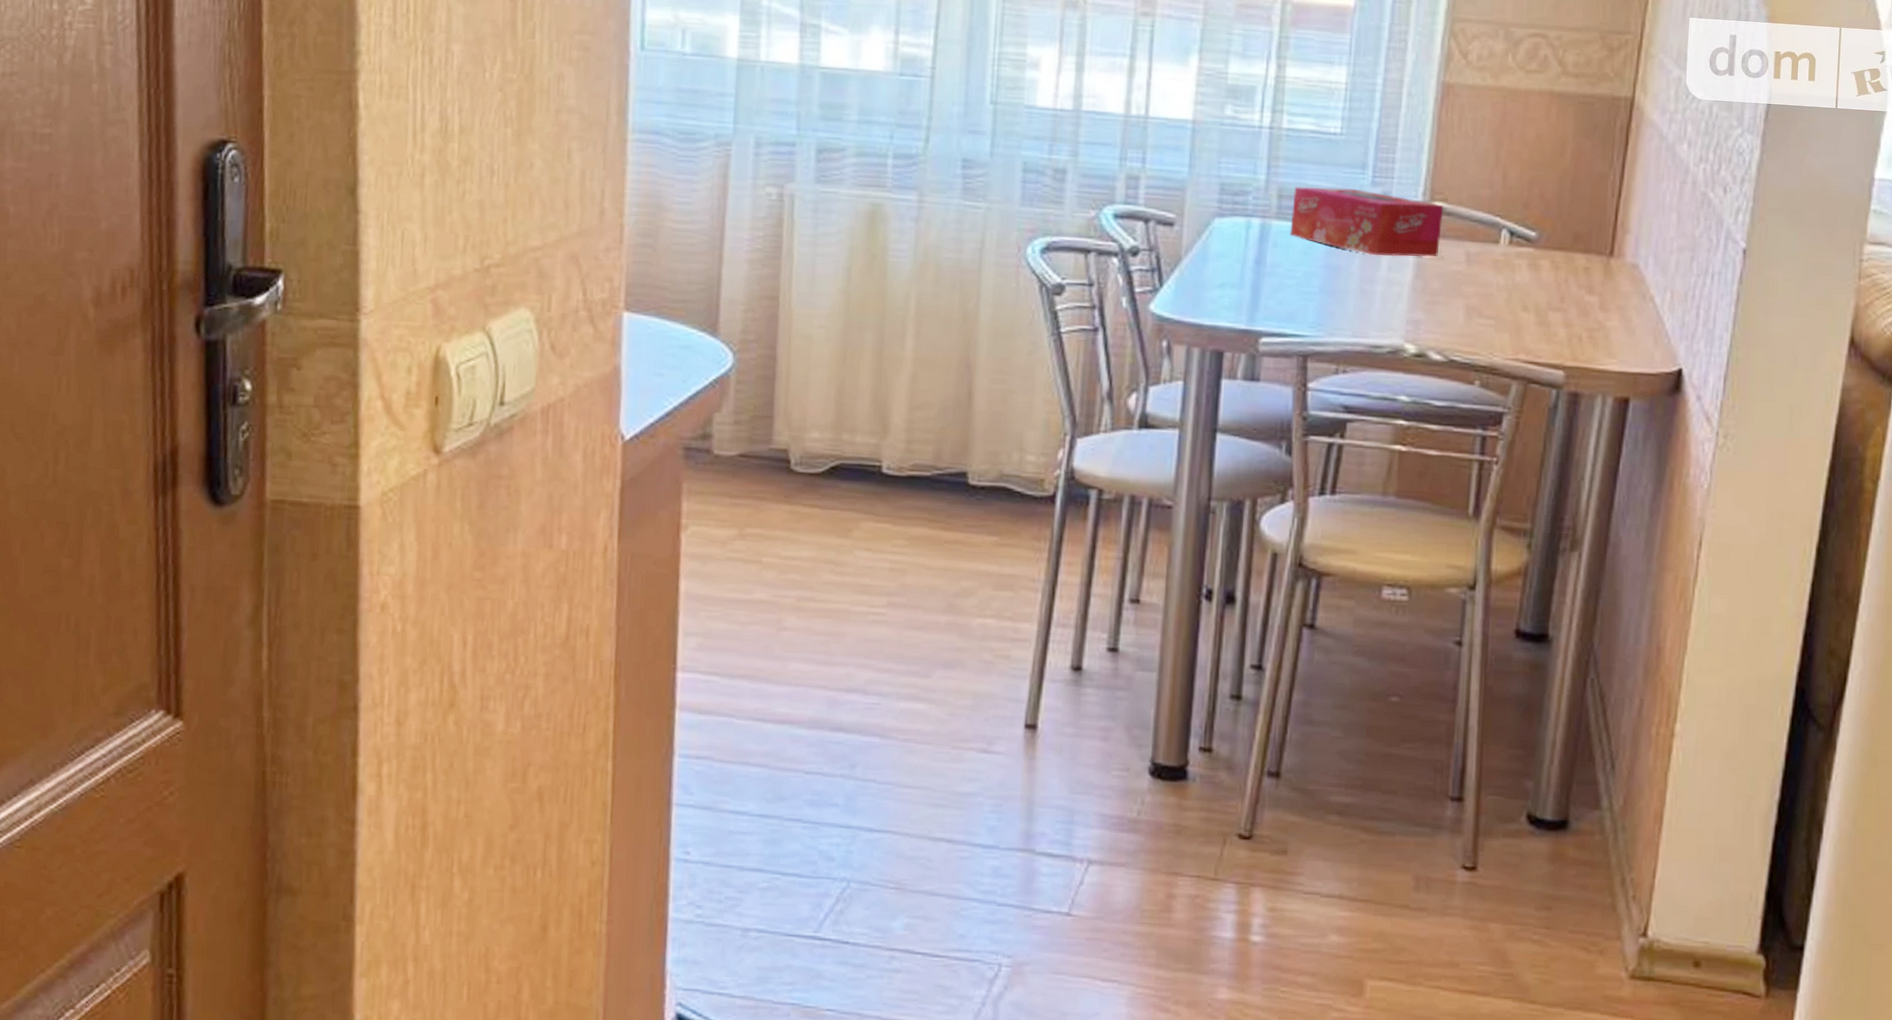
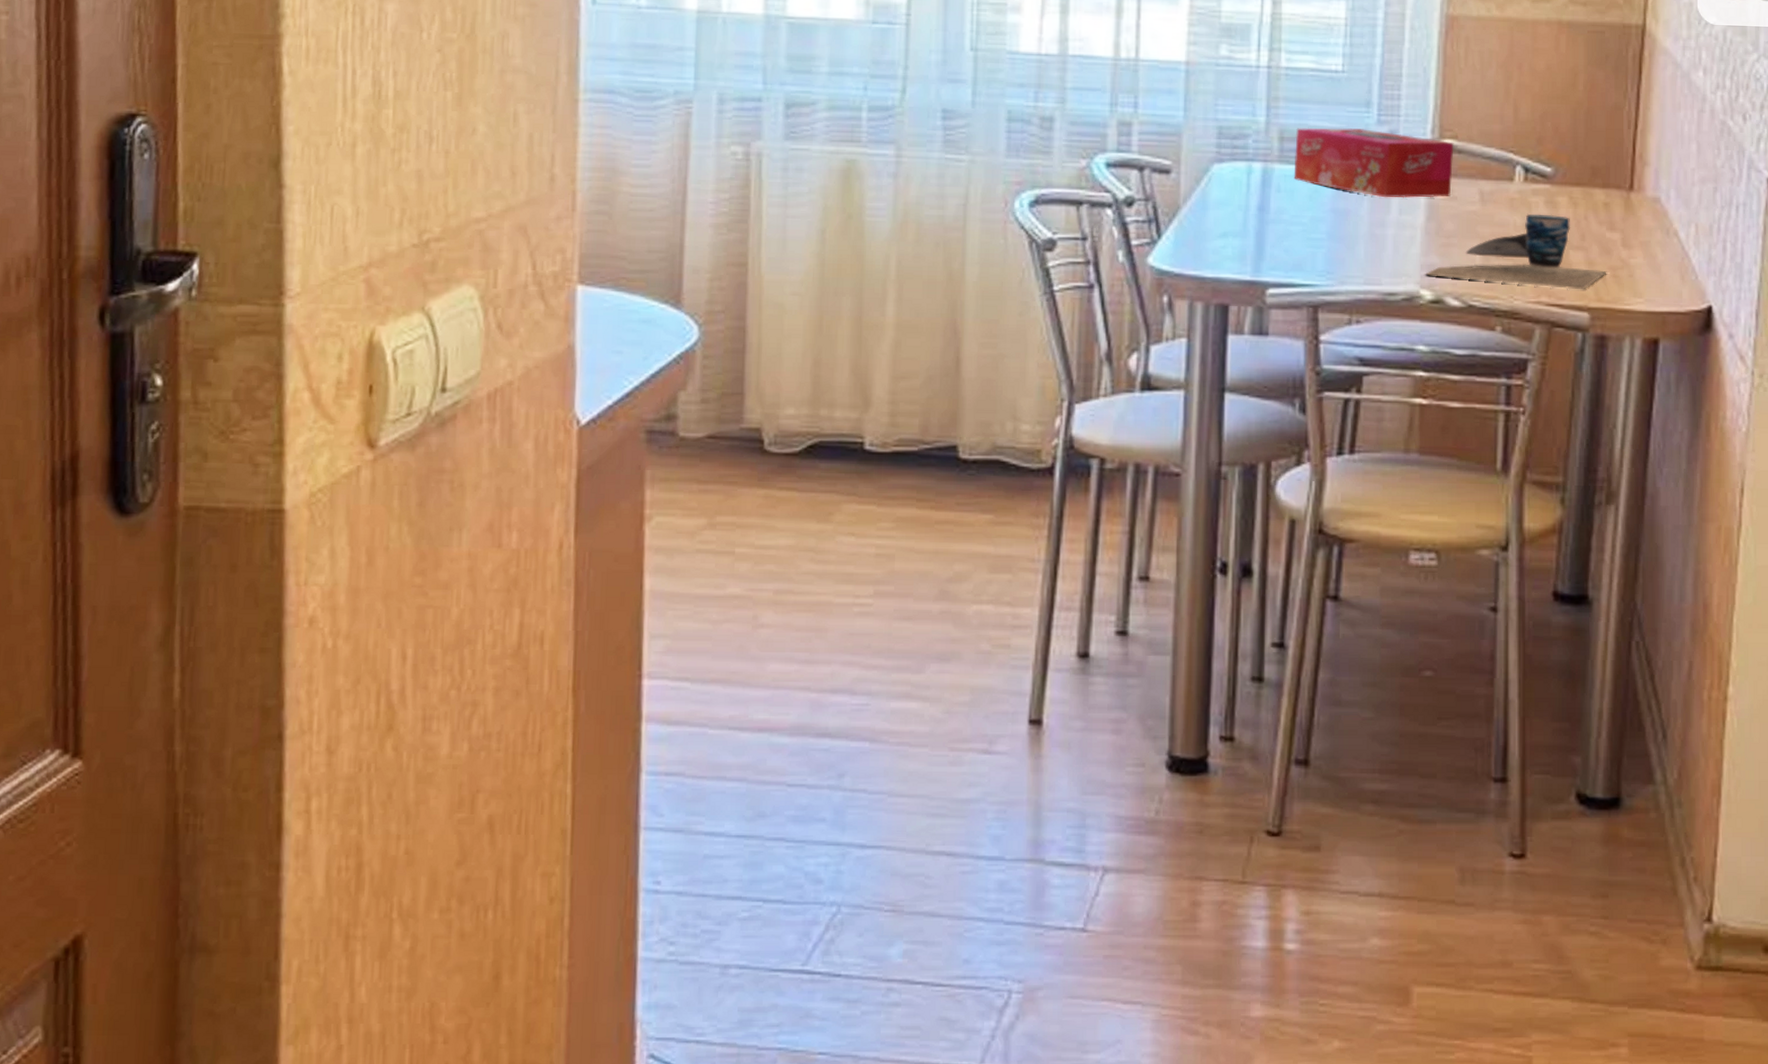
cup: none [1409,276,1584,350] -> present [1424,214,1607,290]

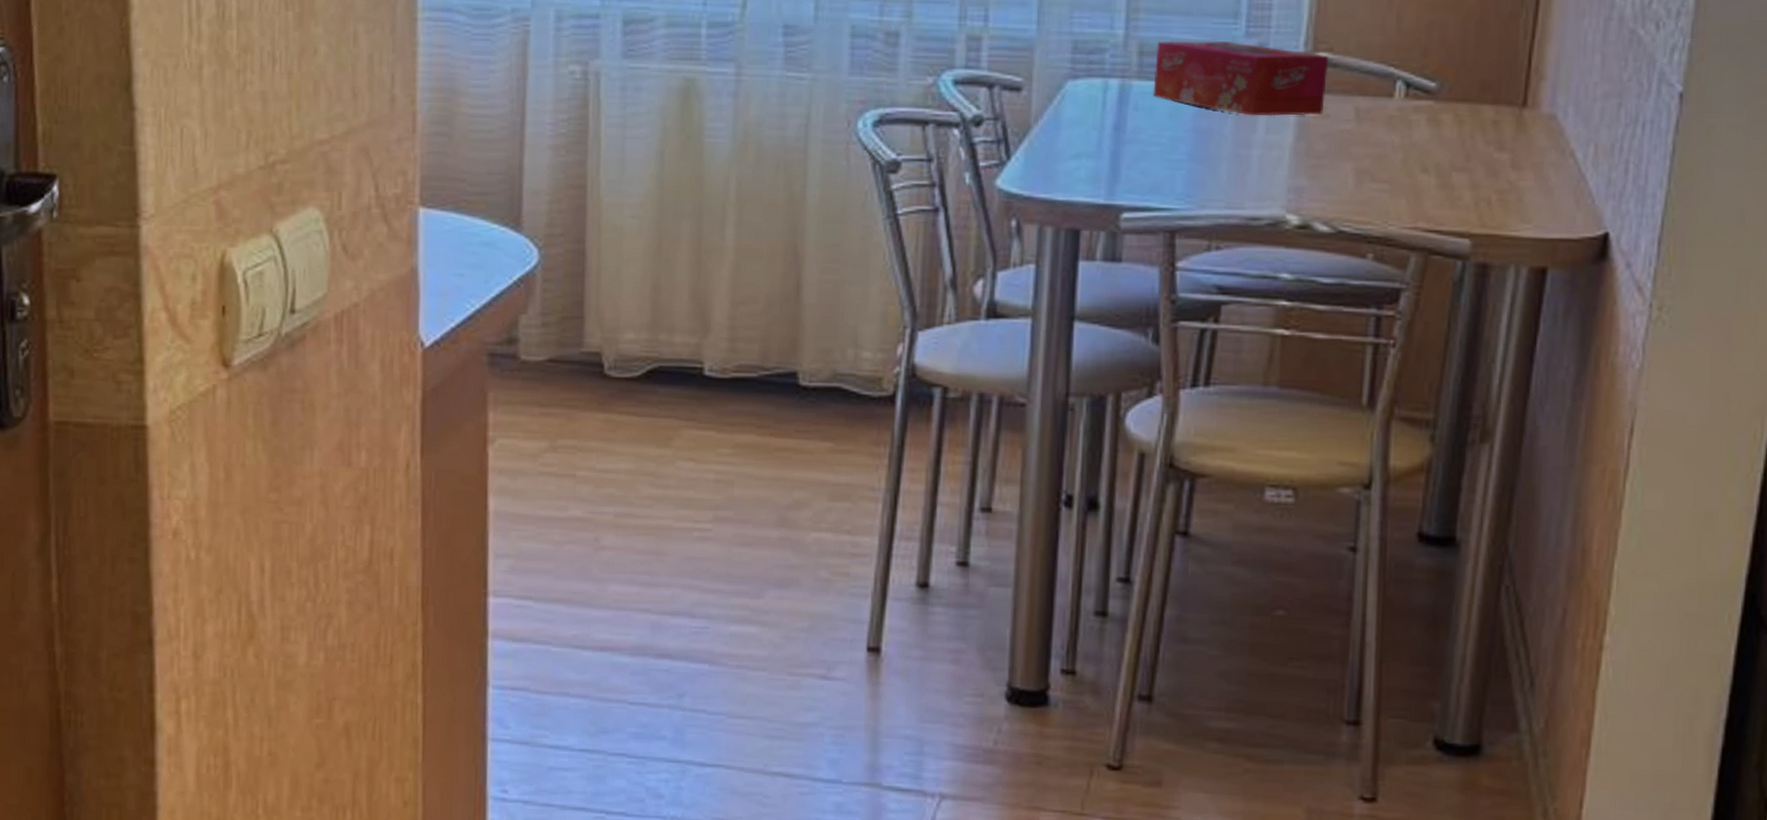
cup: present [1424,214,1607,290] -> none [1291,133,1493,215]

